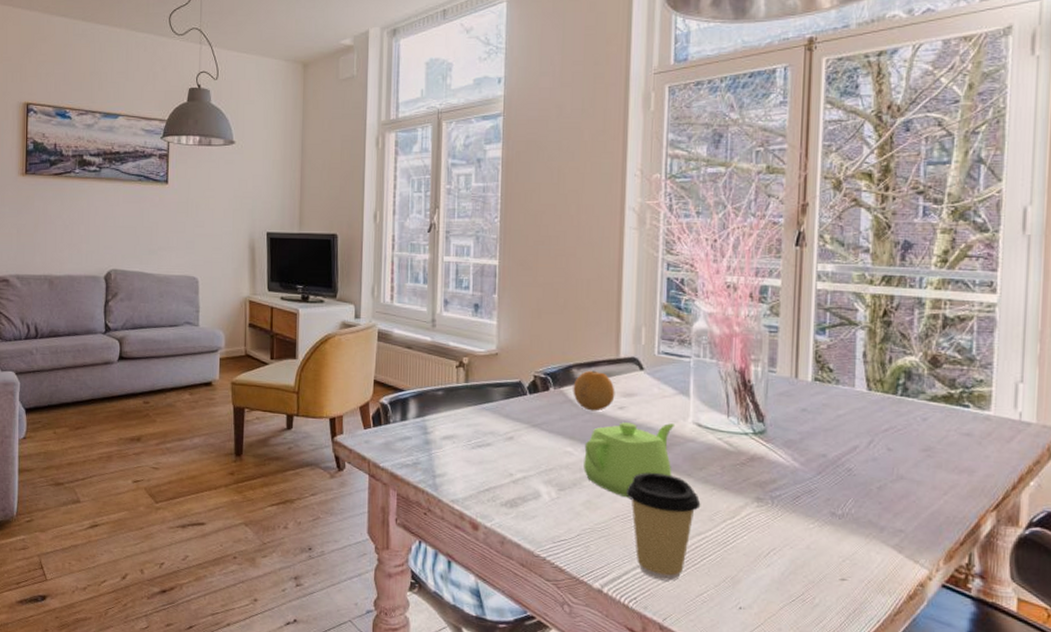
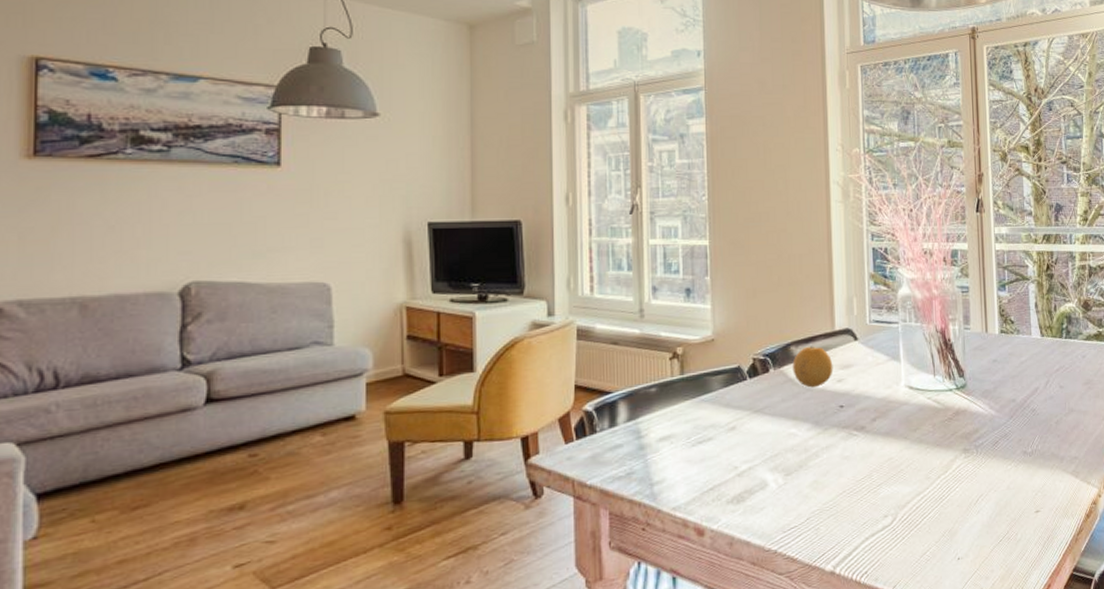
teapot: present [584,422,676,498] -> none [808,390,891,471]
coffee cup: present [625,472,701,581] -> none [850,440,918,549]

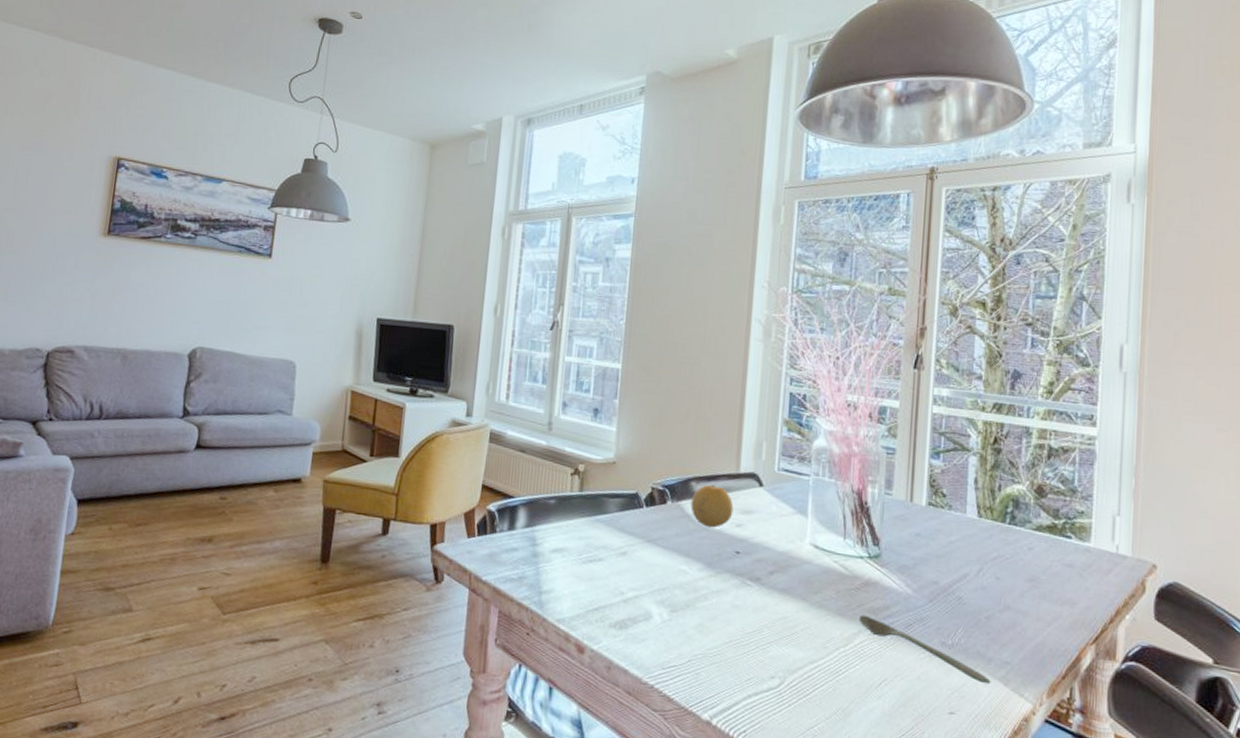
spoon: none [954,441,1065,480] -> present [858,614,991,684]

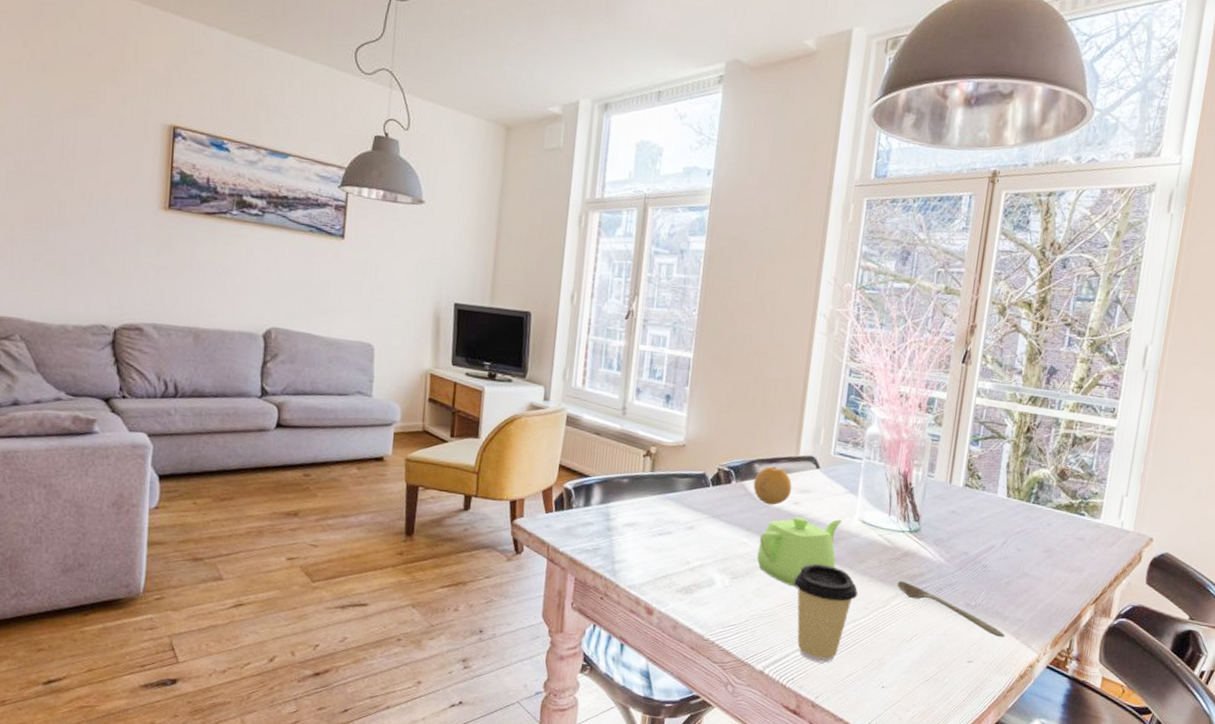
teapot: none [698,540,793,622] -> present [757,516,843,587]
coffee cup: none [739,595,815,713] -> present [793,564,859,663]

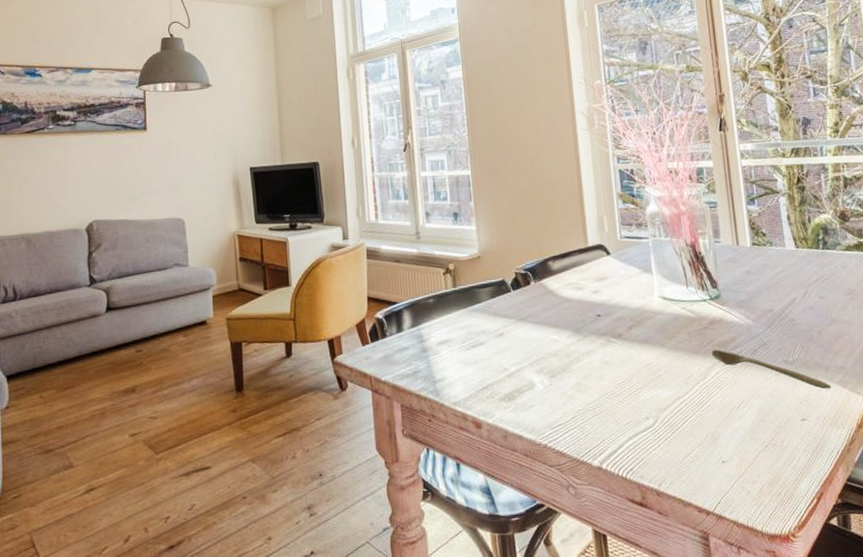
fruit: present [753,466,792,506] -> none [551,260,589,299]
teapot: present [757,516,843,587] -> none [568,300,648,375]
coffee cup: present [793,564,859,663] -> none [610,347,676,448]

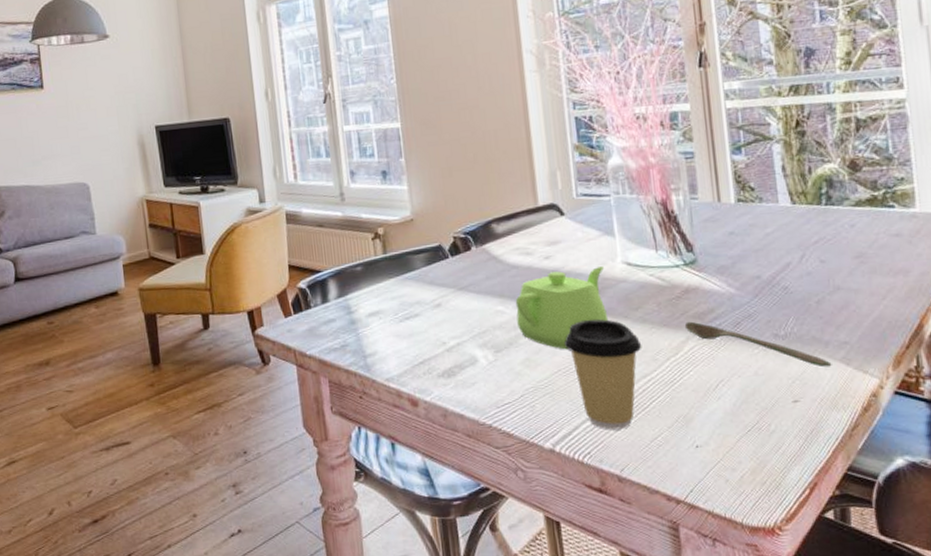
teapot: none [568,300,648,375] -> present [515,266,609,350]
coffee cup: none [610,347,676,448] -> present [564,319,642,430]

